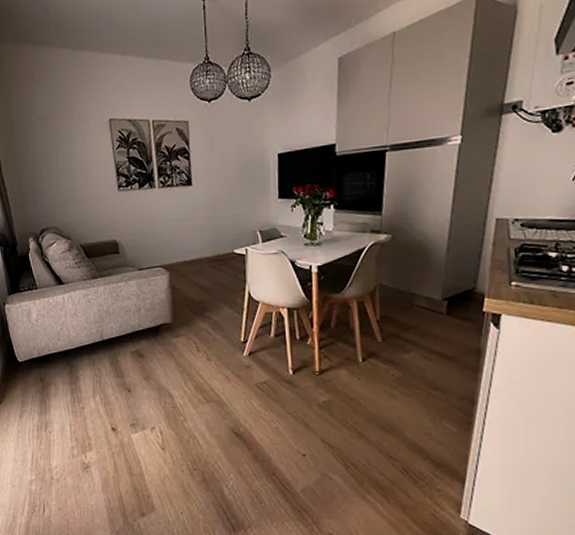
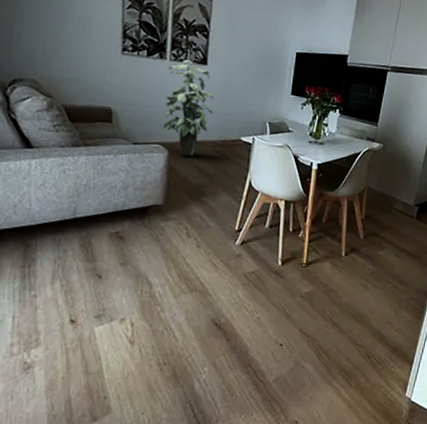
indoor plant: none [159,184,205,275] -> present [162,60,215,156]

